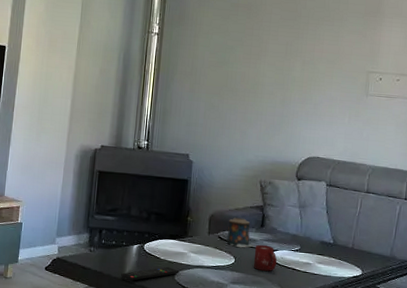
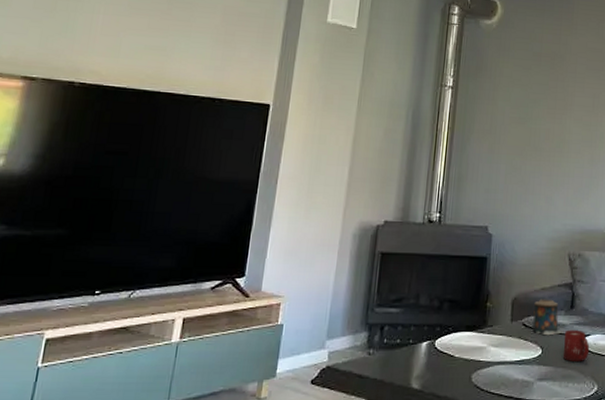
remote control: present [121,266,179,281] -> none [406,366,477,389]

